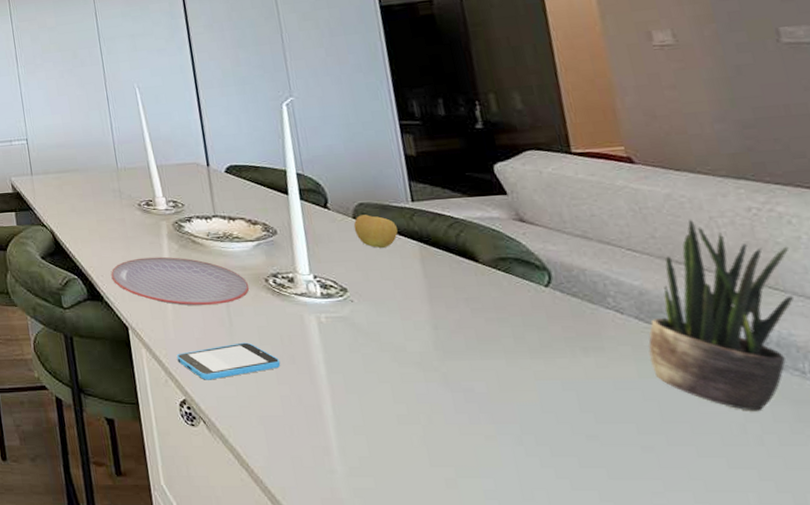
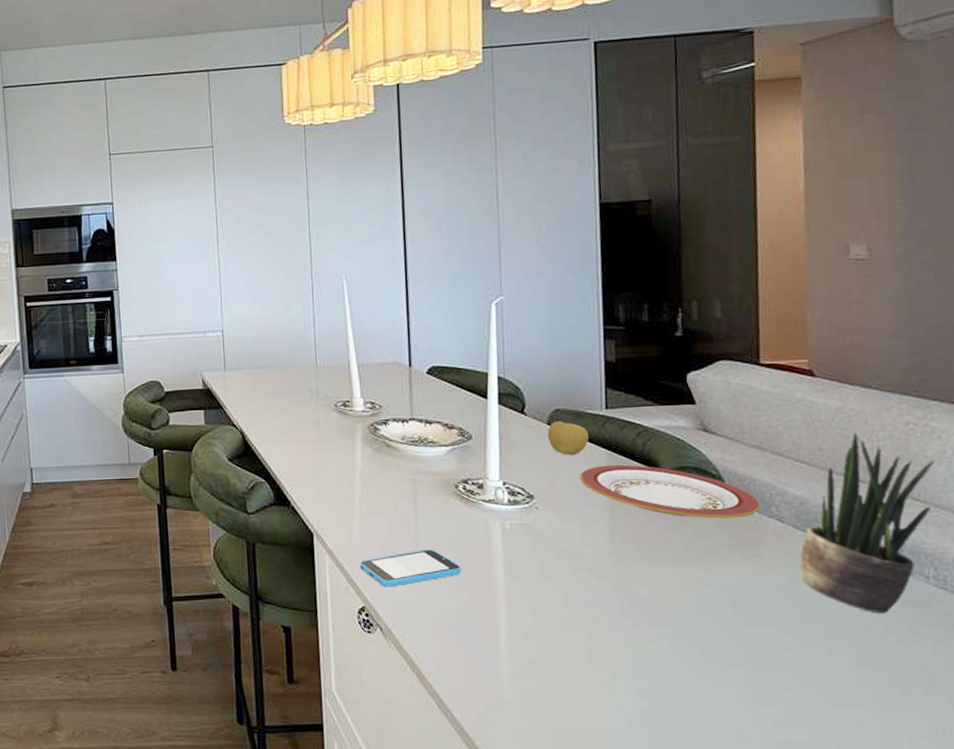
plate: present [111,256,250,306] -> none [300,460,439,512]
plate: none [393,256,596,311] -> present [580,464,761,519]

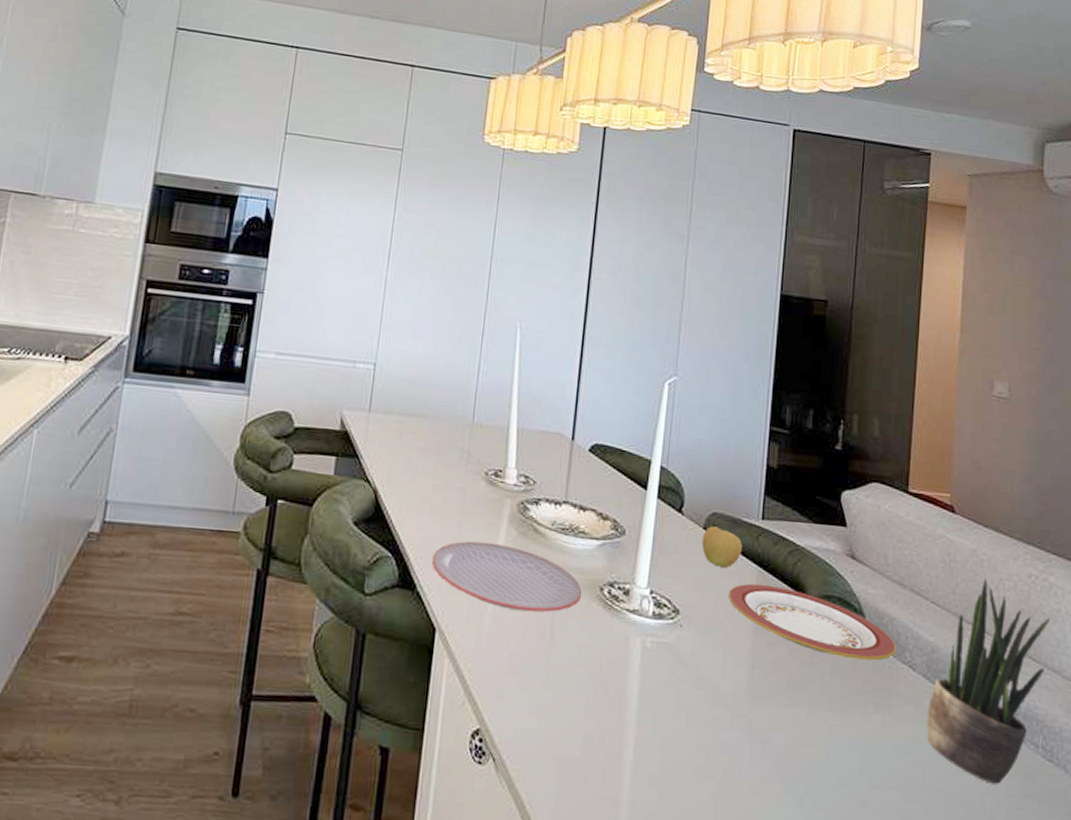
plate: none [300,460,439,512] -> present [432,541,582,612]
smartphone: present [359,549,462,587] -> none [482,662,593,707]

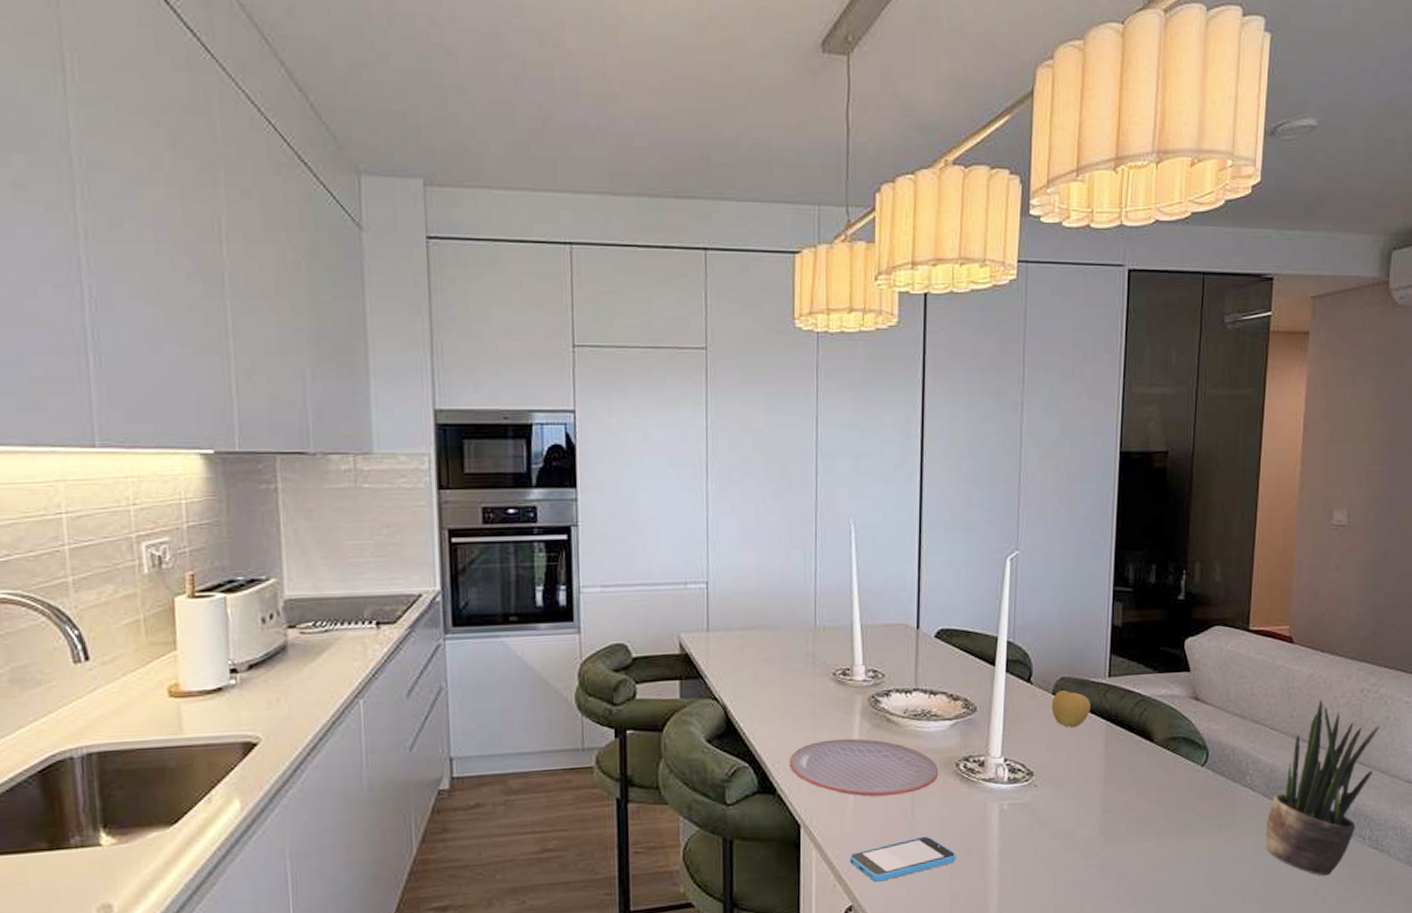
smartphone: none [482,662,593,707] -> present [850,836,956,882]
plate: present [728,583,896,661] -> none [1079,736,1237,790]

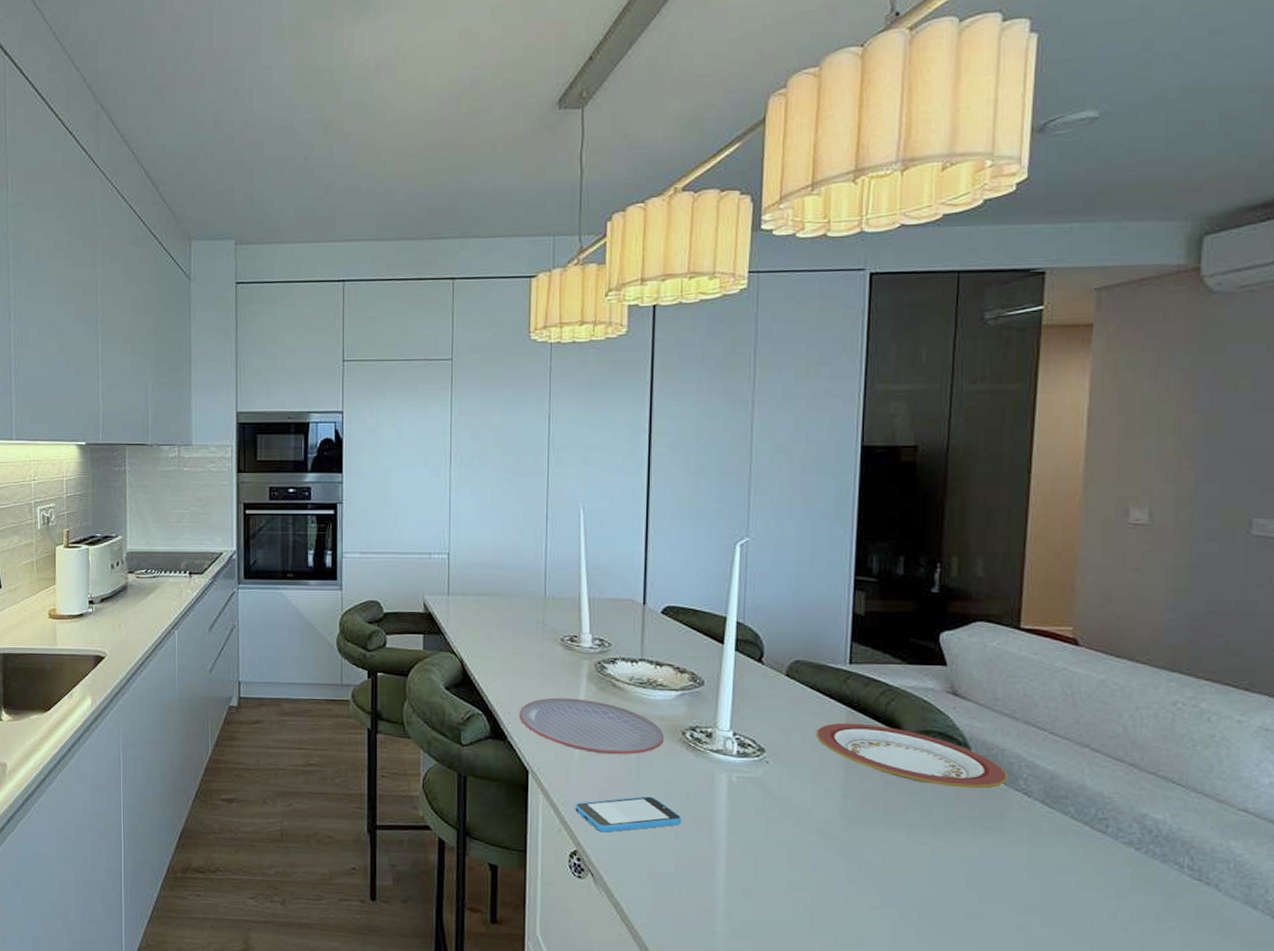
apple: present [1051,690,1090,727] -> none [785,673,829,710]
plate: none [1079,736,1237,790] -> present [816,722,1008,789]
potted plant: present [1265,699,1380,876] -> none [1045,708,1201,901]

